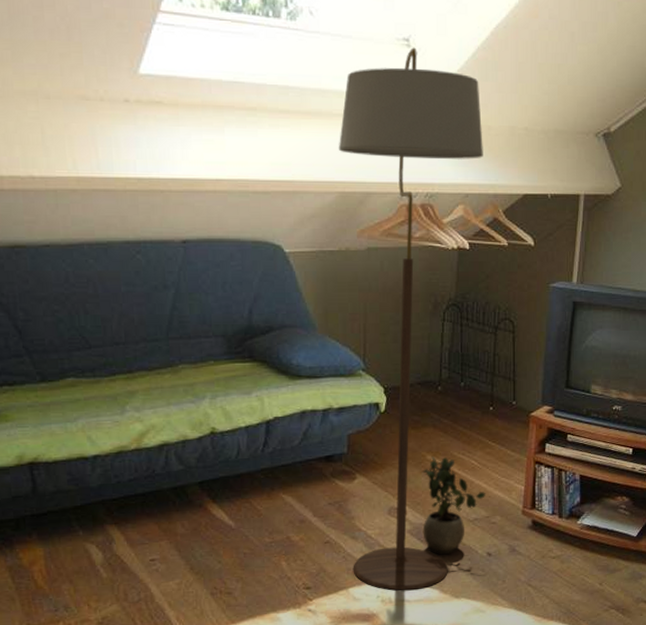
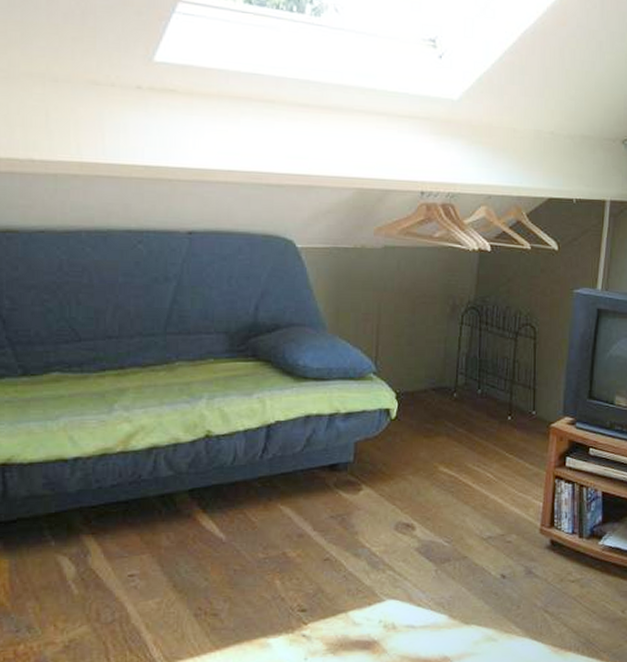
floor lamp: present [339,47,483,591] -> none [354,48,508,615]
potted plant: present [422,457,487,555] -> none [432,468,502,576]

